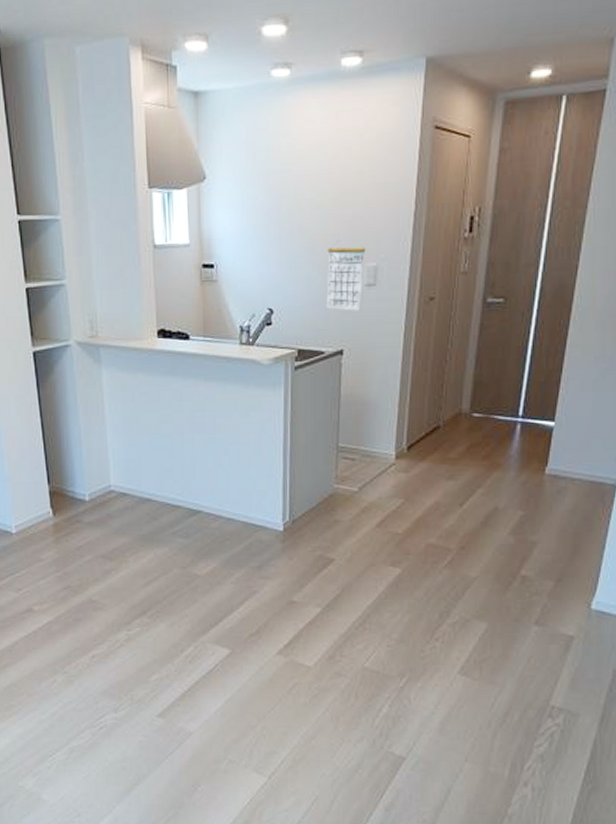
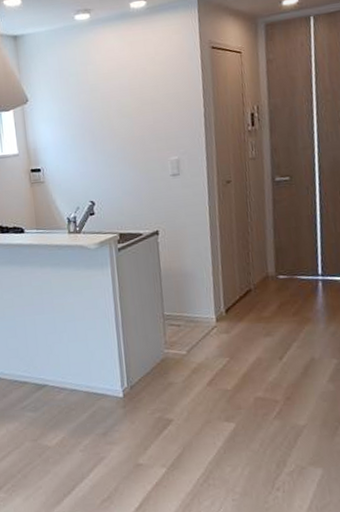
calendar: present [326,247,366,311] -> none [135,144,170,198]

